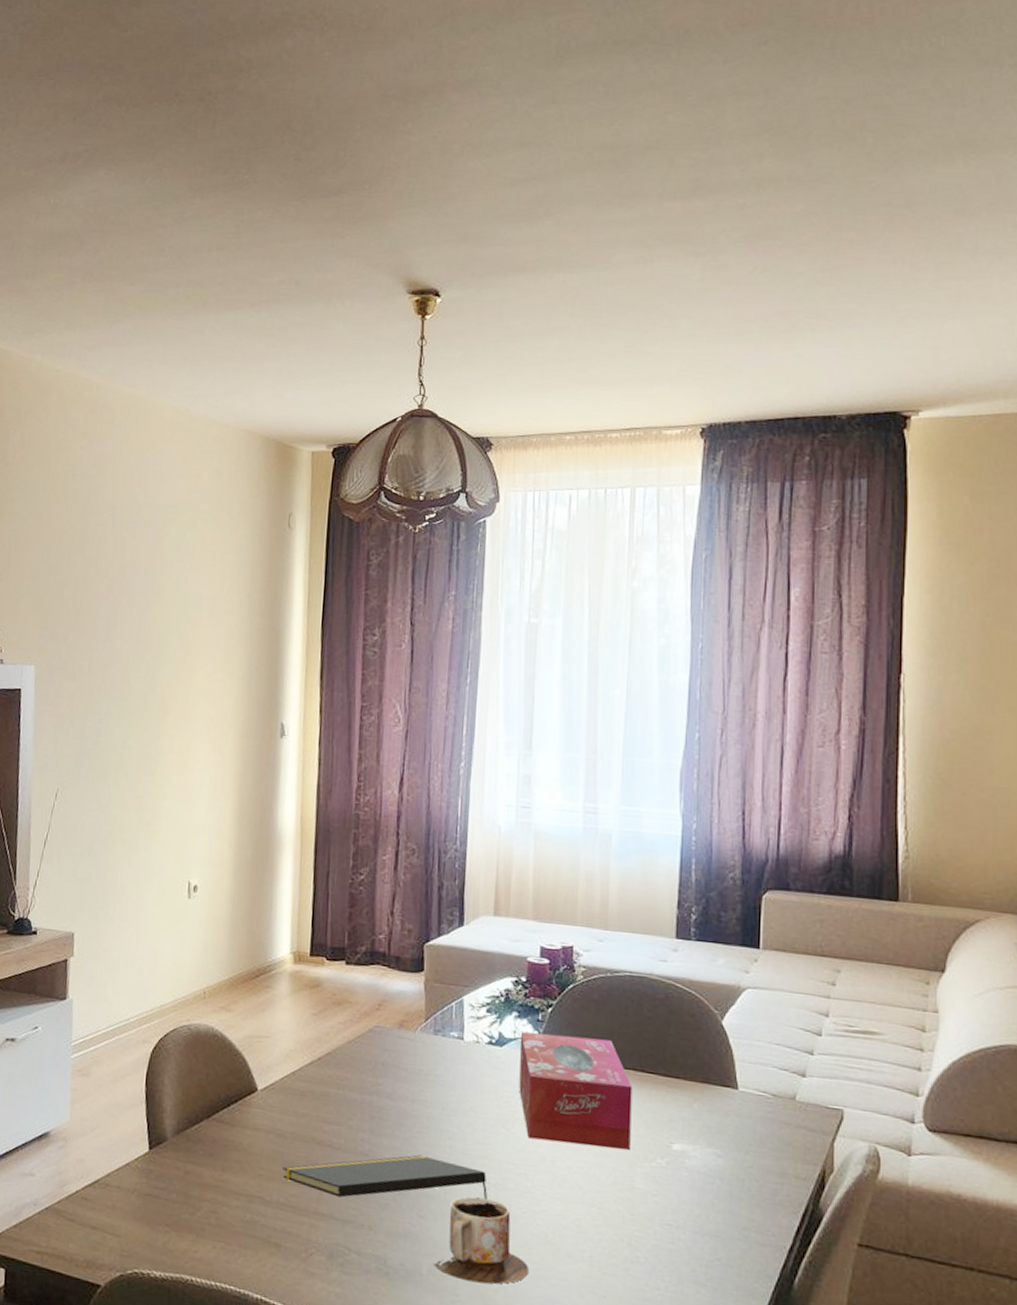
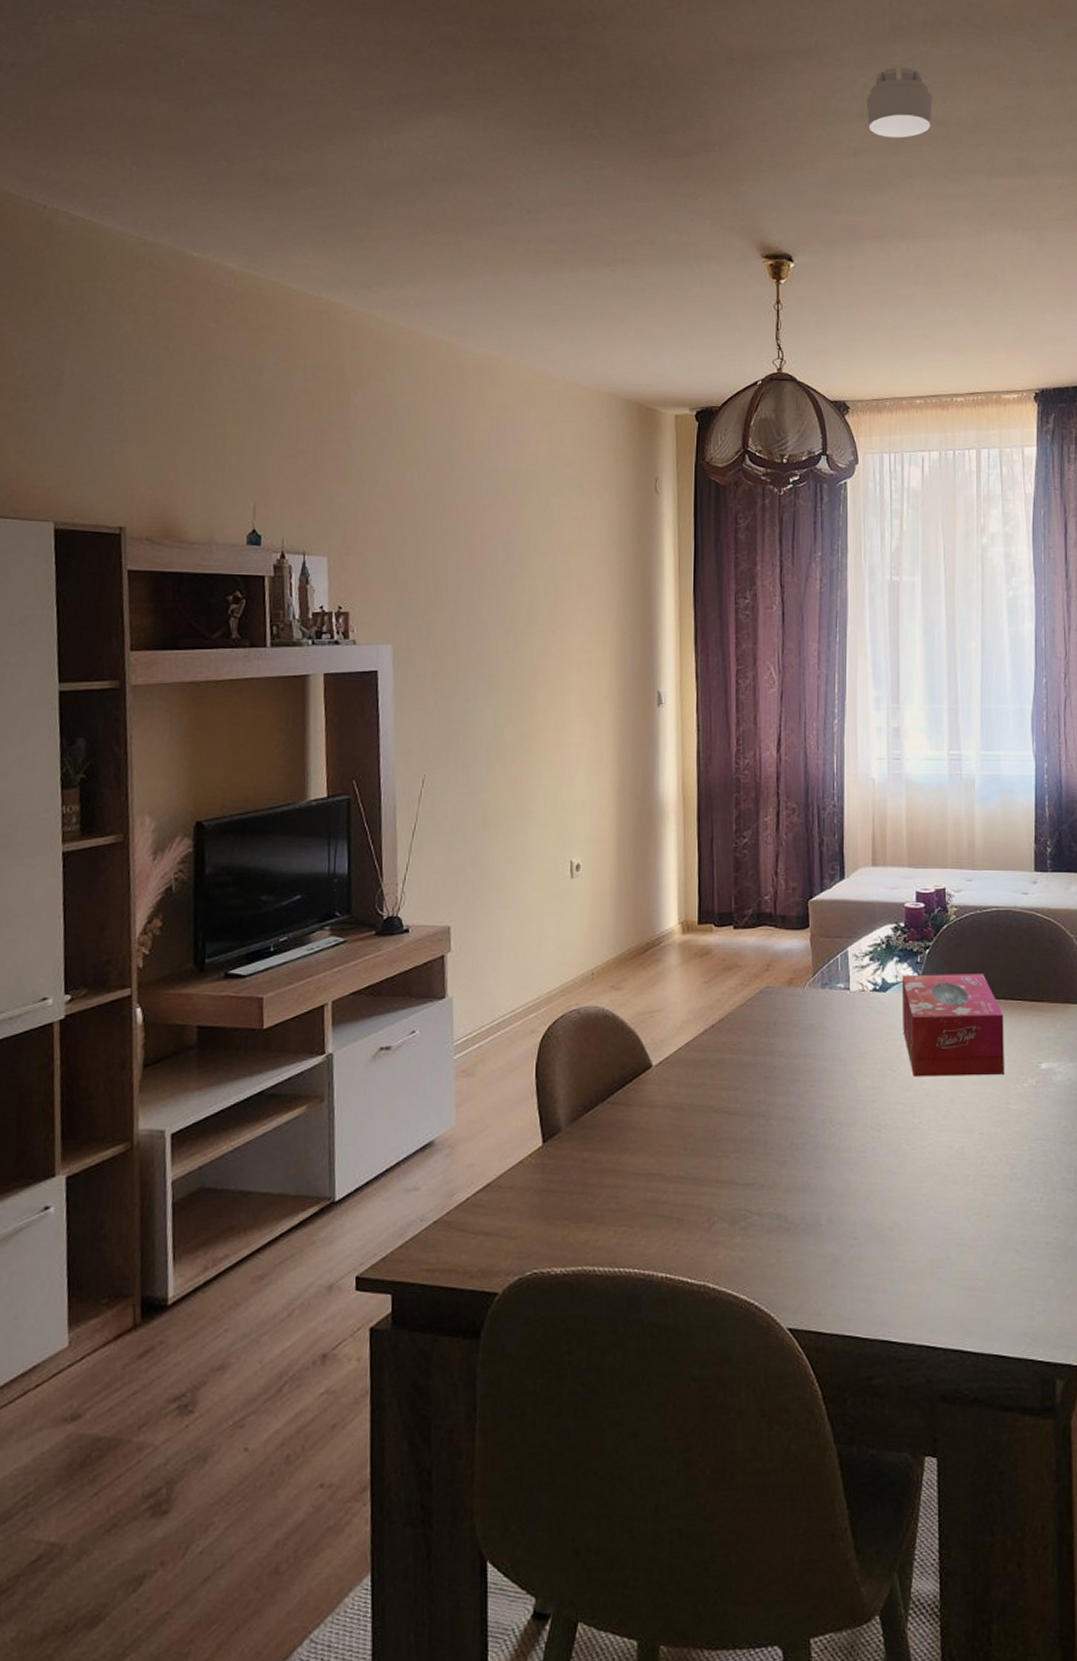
notepad: present [282,1154,487,1200] -> none [681,1108,879,1162]
mug: present [432,1196,529,1284] -> none [831,1141,919,1224]
smoke detector: none [526,91,600,165] -> present [866,67,932,138]

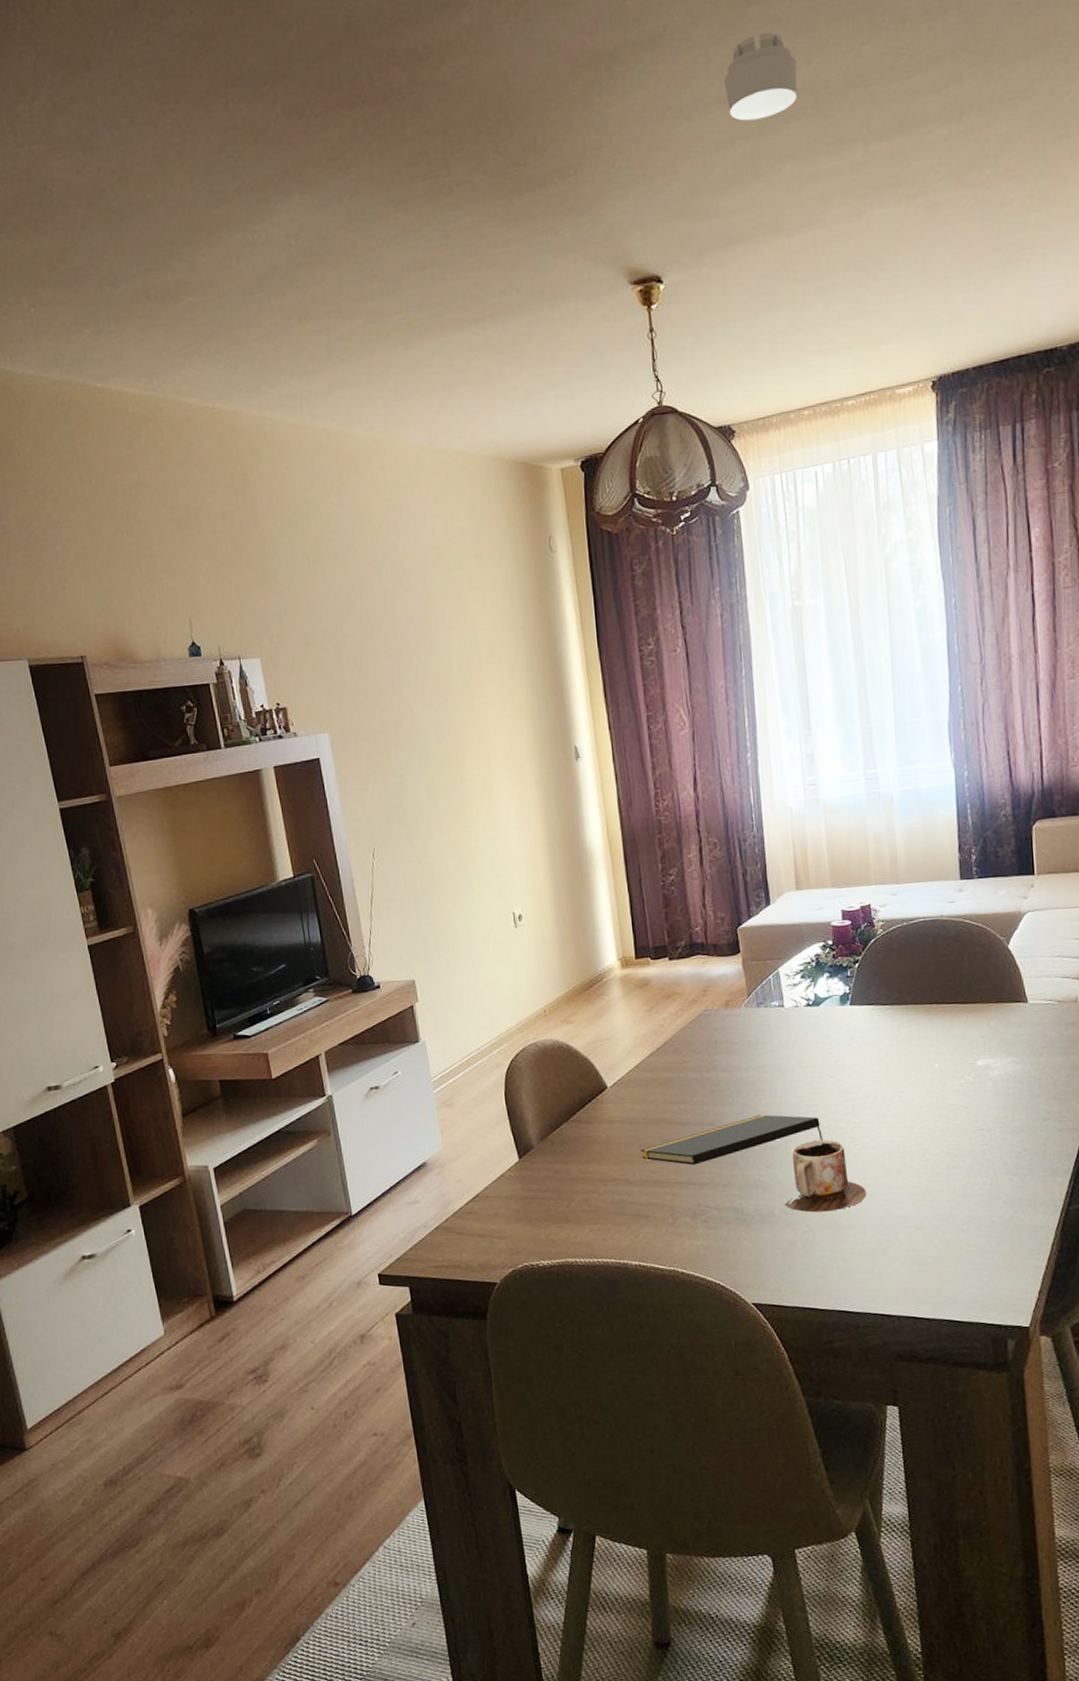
notepad: none [681,1108,879,1162] -> present [640,1114,823,1165]
mug: none [831,1141,919,1224] -> present [783,1139,866,1213]
tissue box: present [901,974,1004,1077] -> none [833,982,941,1081]

